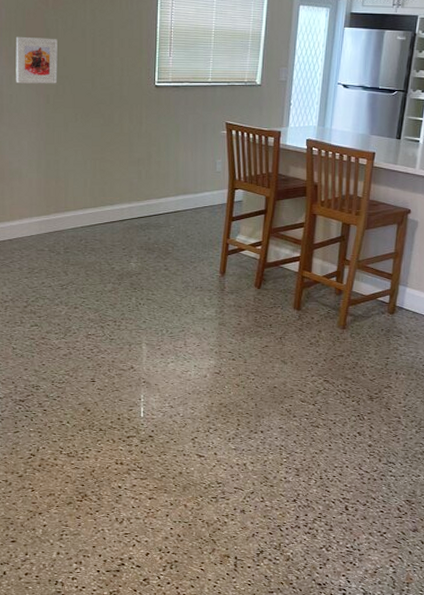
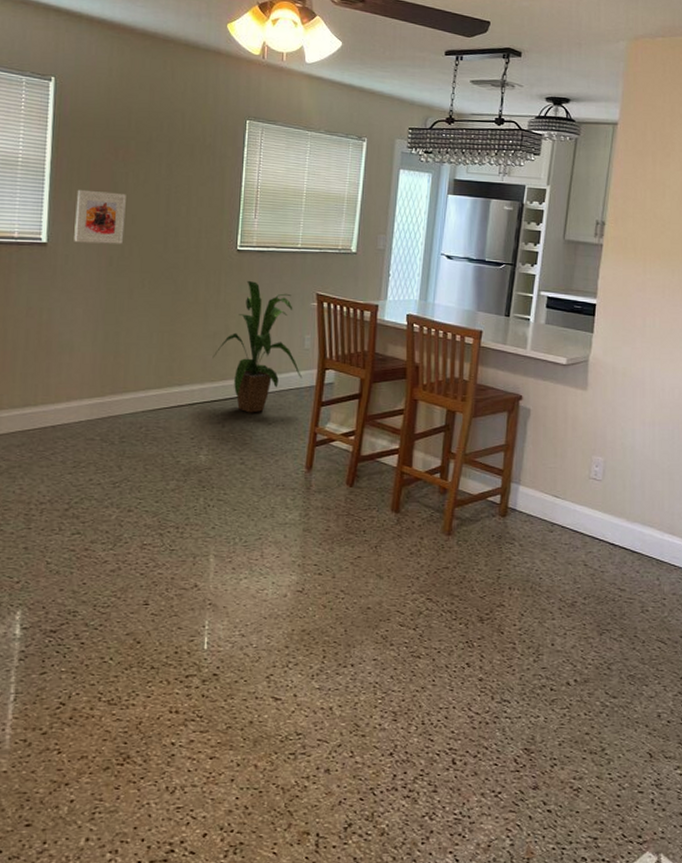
house plant: none [138,112,215,227] -> present [212,280,303,413]

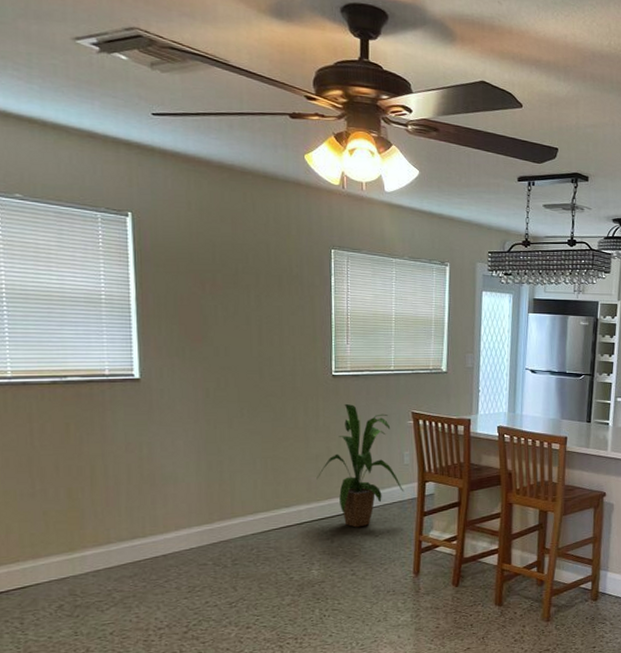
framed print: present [74,189,126,244] -> none [166,324,218,377]

